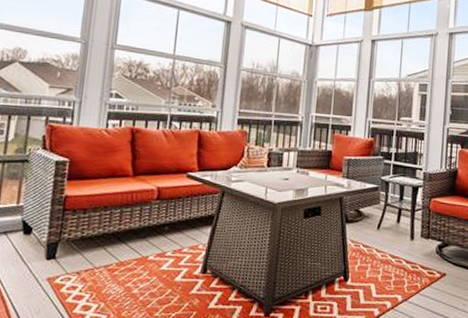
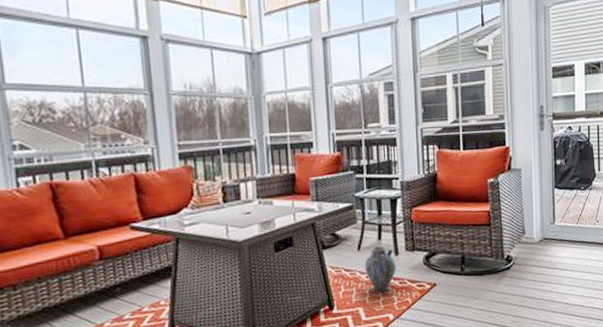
ceramic jug: none [381,228,411,273] -> present [364,246,396,292]

